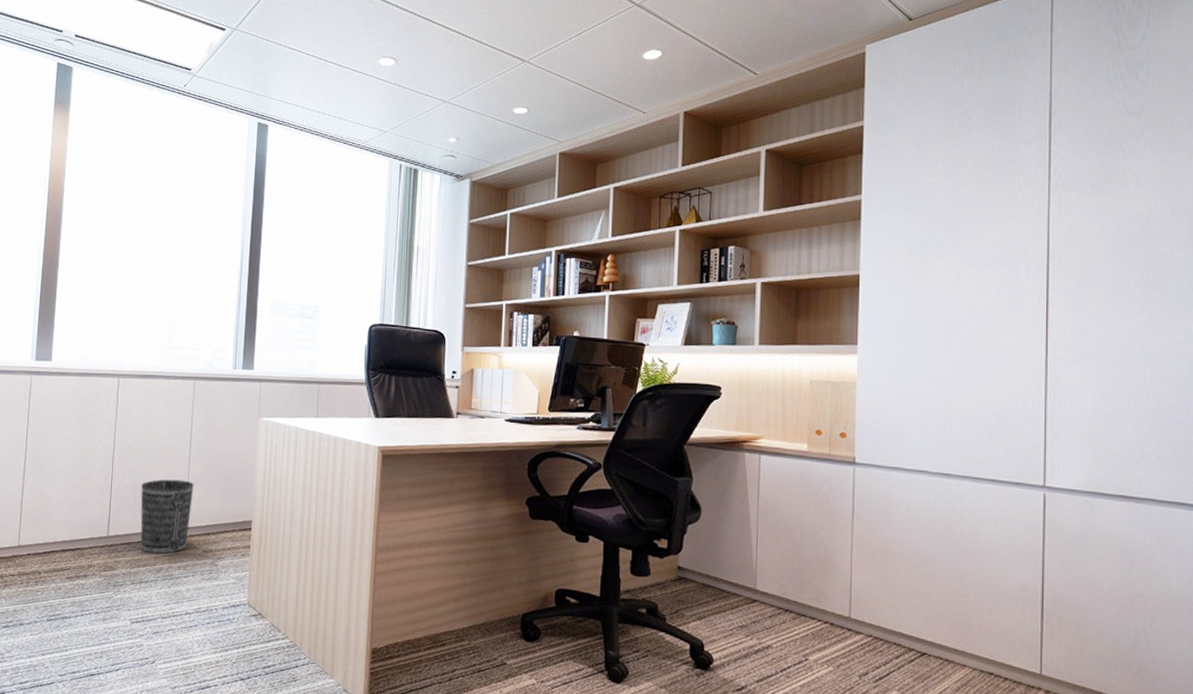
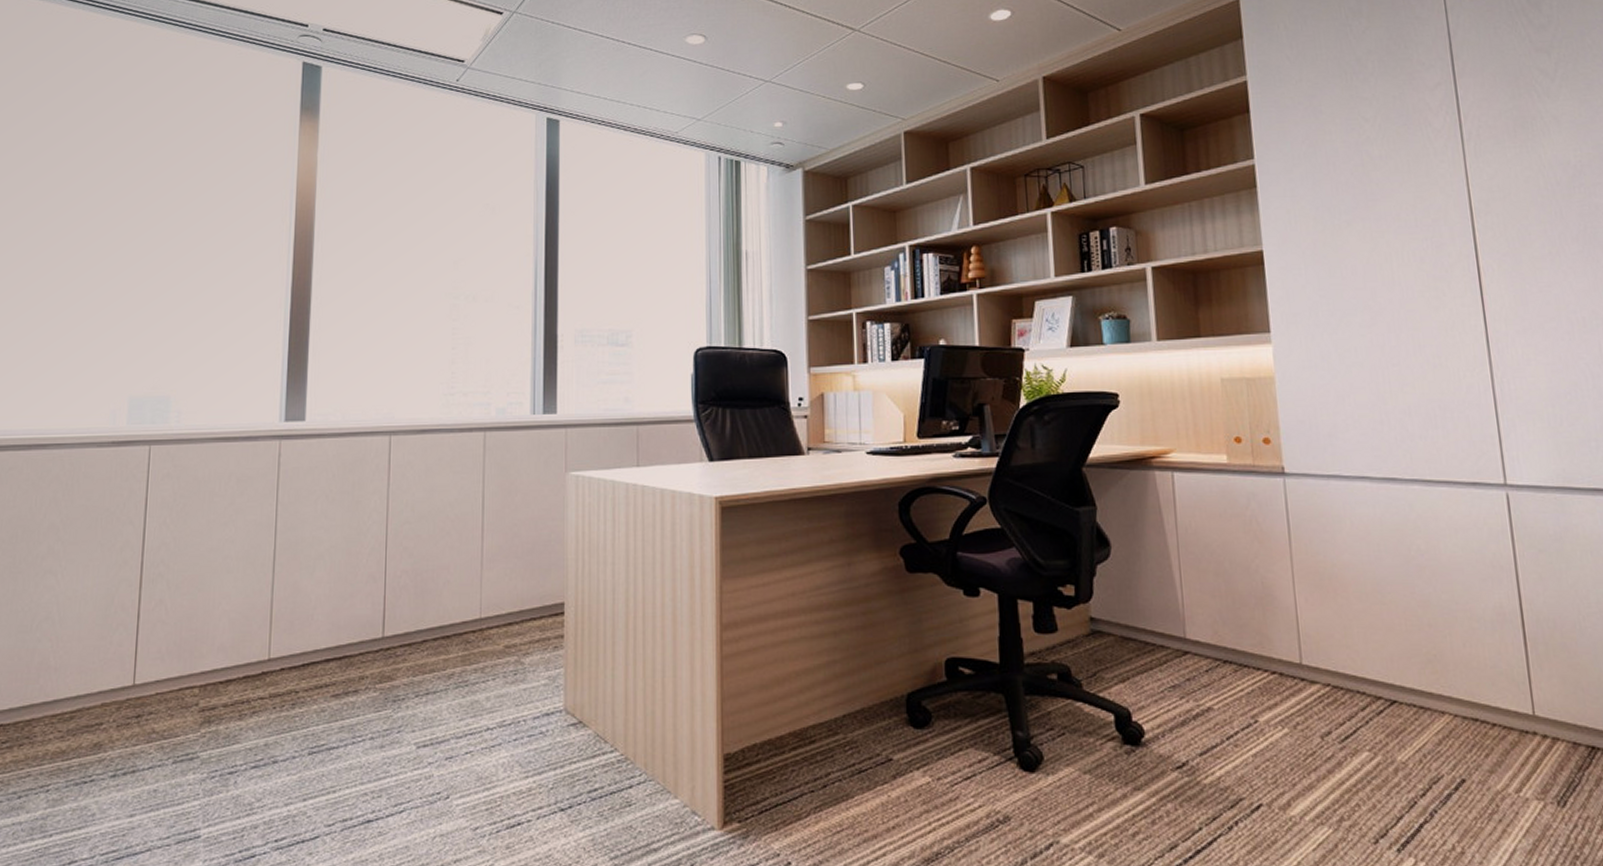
wastebasket: present [140,479,194,554] -> none [423,557,489,656]

